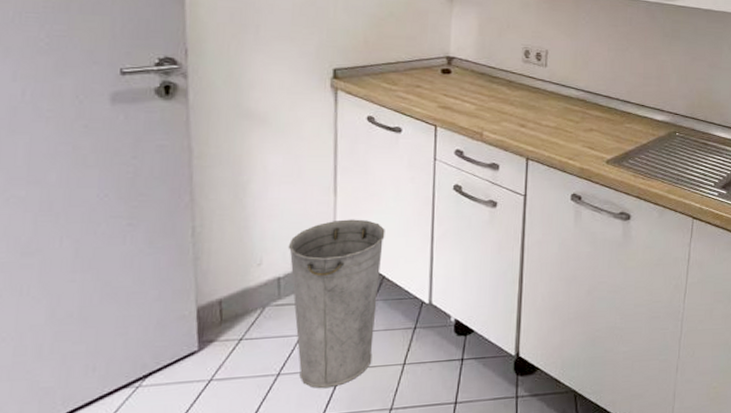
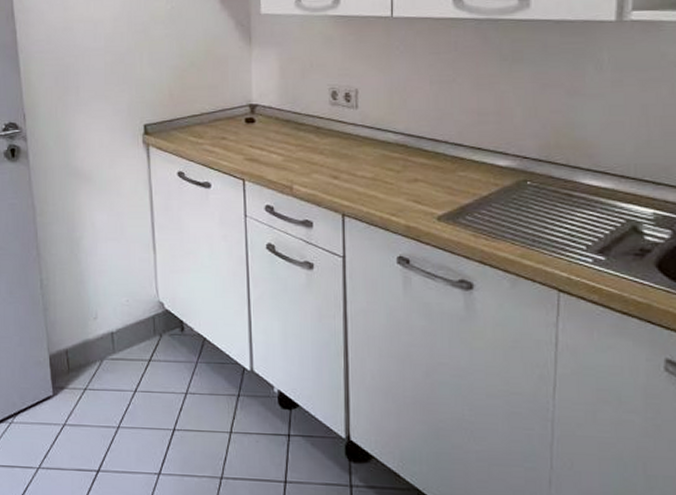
bucket: present [288,219,385,389] -> none [117,277,203,447]

